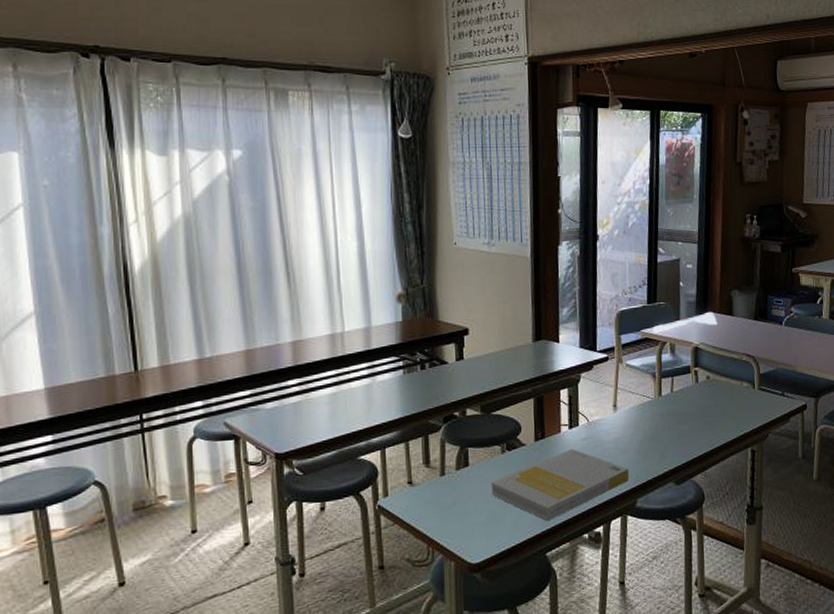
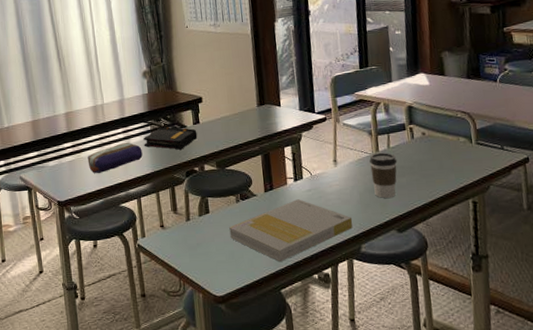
pencil case: none [318,381,391,418] -> present [87,142,143,173]
book: none [393,362,460,391] -> present [143,126,198,150]
coffee cup: none [651,396,680,447] -> present [369,152,398,198]

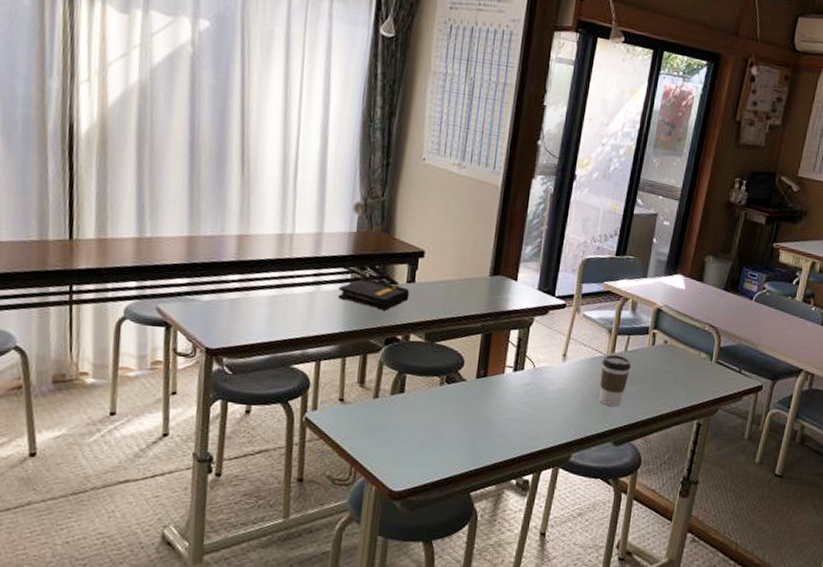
pencil case: present [87,142,143,173] -> none [257,288,335,322]
book: present [229,199,353,263] -> none [424,392,569,462]

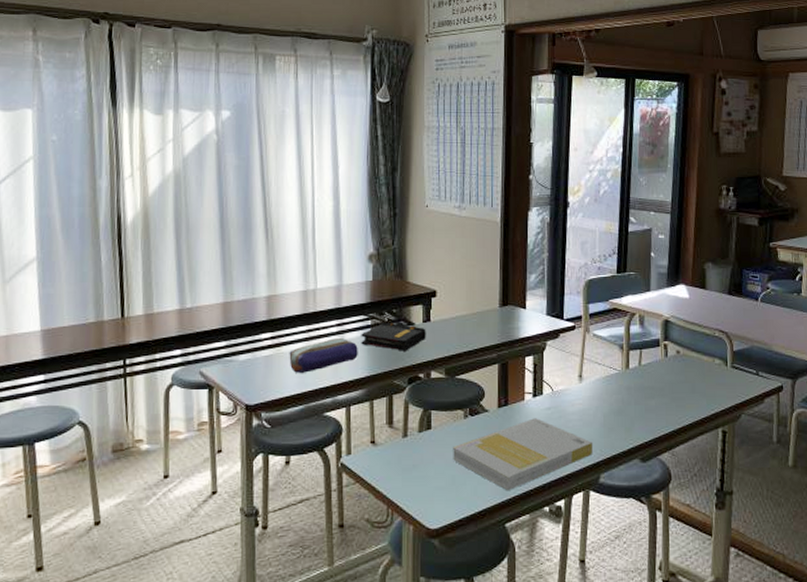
pencil case: none [257,288,335,322] -> present [289,338,358,373]
book: none [424,392,569,462] -> present [453,418,593,491]
coffee cup: present [599,354,632,406] -> none [618,369,648,422]

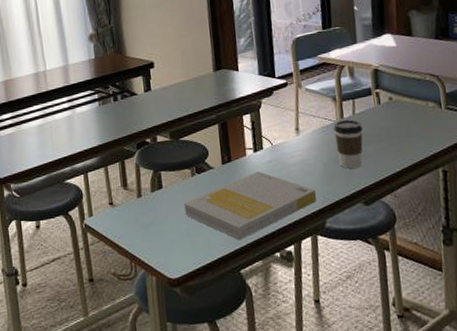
pencil case: present [289,338,358,373] -> none [28,112,89,147]
book: present [361,322,426,351] -> none [90,94,149,120]
coffee cup: none [618,369,648,422] -> present [334,119,363,169]

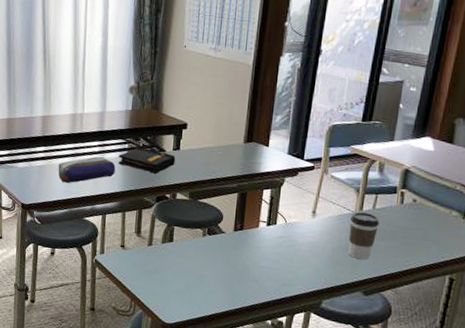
pencil case: none [28,112,89,147] -> present [58,157,116,183]
book: none [90,94,149,120] -> present [118,146,176,174]
book: present [184,171,317,241] -> none [190,244,319,303]

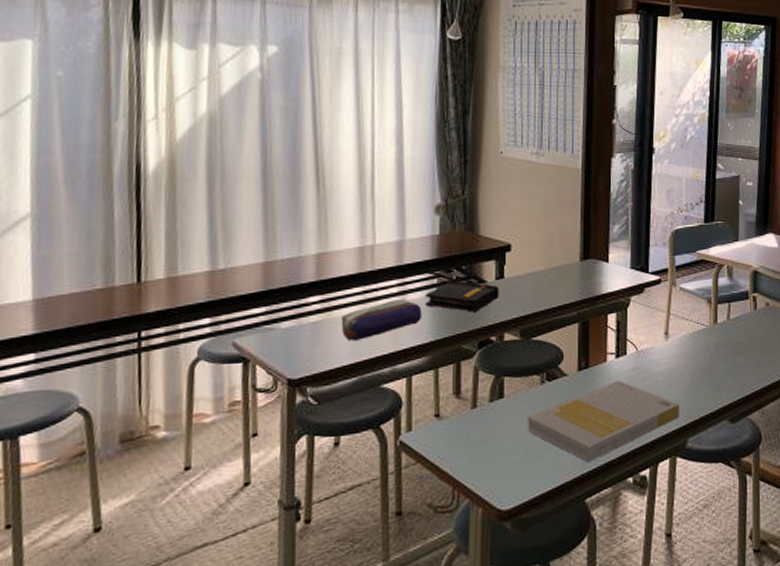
book: none [190,244,319,303] -> present [528,380,680,463]
coffee cup: present [348,211,380,259] -> none [706,324,737,381]

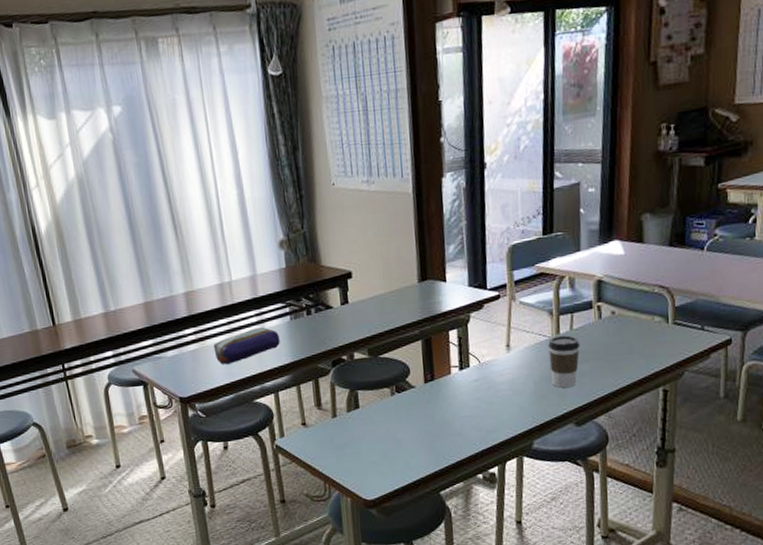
book: present [425,280,499,312] -> none [280,307,346,335]
book: present [528,380,680,463] -> none [382,390,525,462]
coffee cup: none [706,324,737,381] -> present [548,335,581,388]

